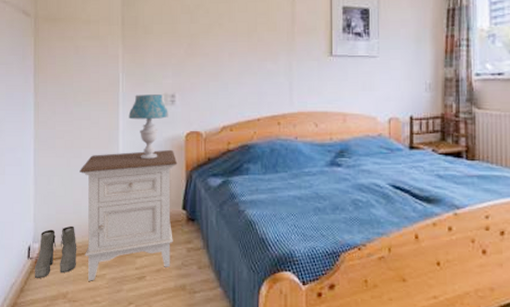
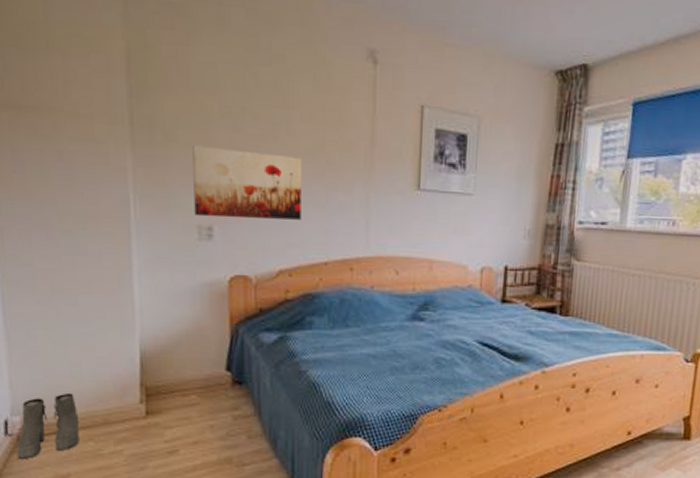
nightstand: present [80,149,178,281] -> none [76,297,219,459]
table lamp: present [128,94,169,160] -> none [146,224,206,310]
wall art: none [162,35,239,87] -> present [192,145,301,220]

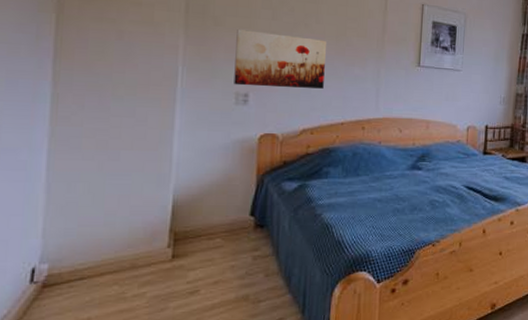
boots: present [16,392,80,460] -> none [39,240,107,307]

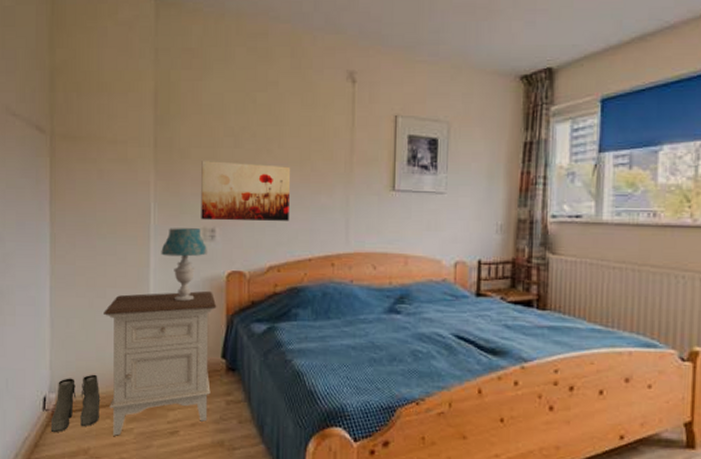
boots: none [39,240,107,307] -> present [50,374,101,433]
nightstand: none [116,152,247,302] -> present [104,290,217,436]
table lamp: none [188,91,240,163] -> present [161,228,208,302]

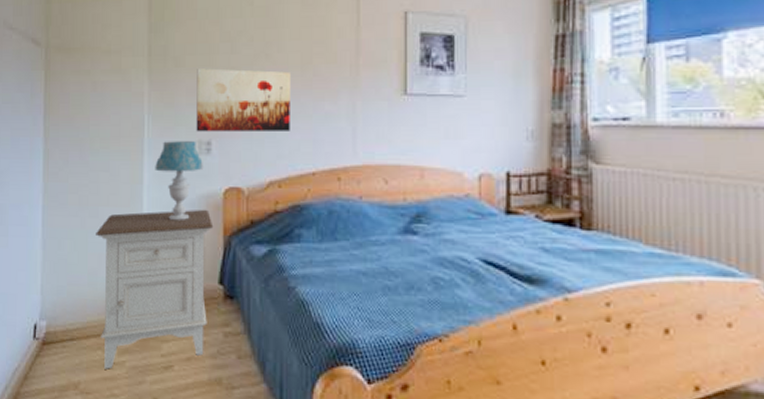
boots: present [50,374,101,433] -> none [40,300,92,365]

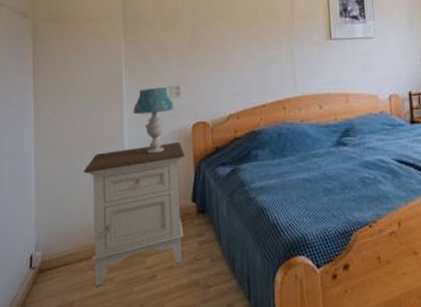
wall art: present [196,68,290,133] -> none [165,27,243,80]

